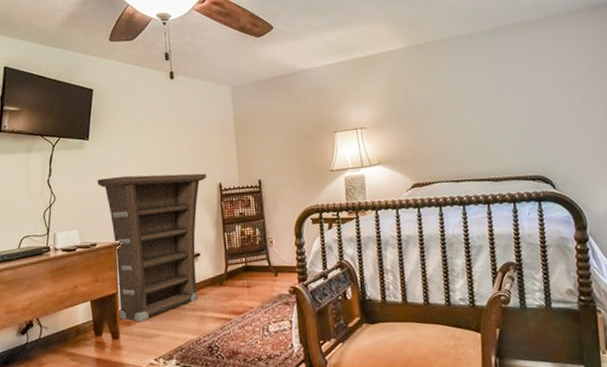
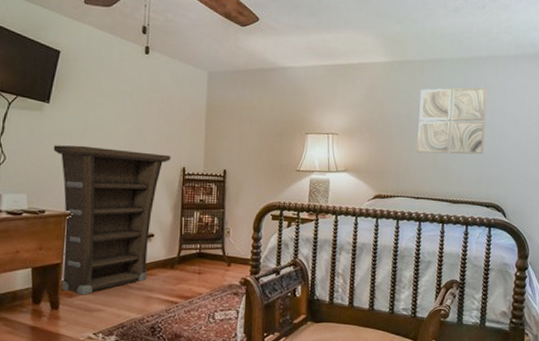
wall art: none [444,57,520,135] -> present [417,87,487,155]

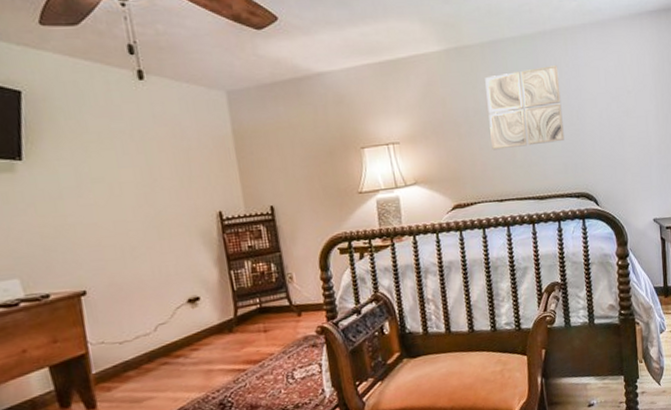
cabinet: present [53,145,171,295] -> none [41,200,202,386]

